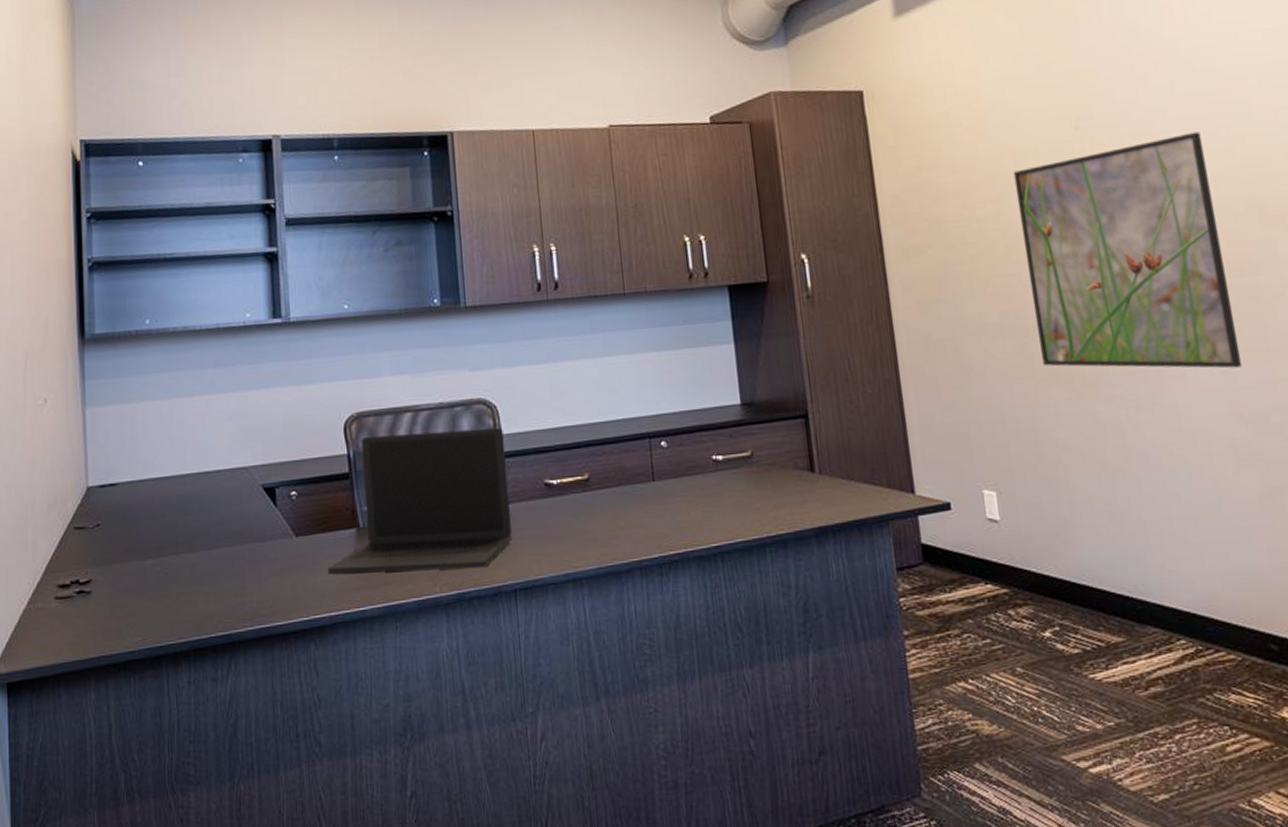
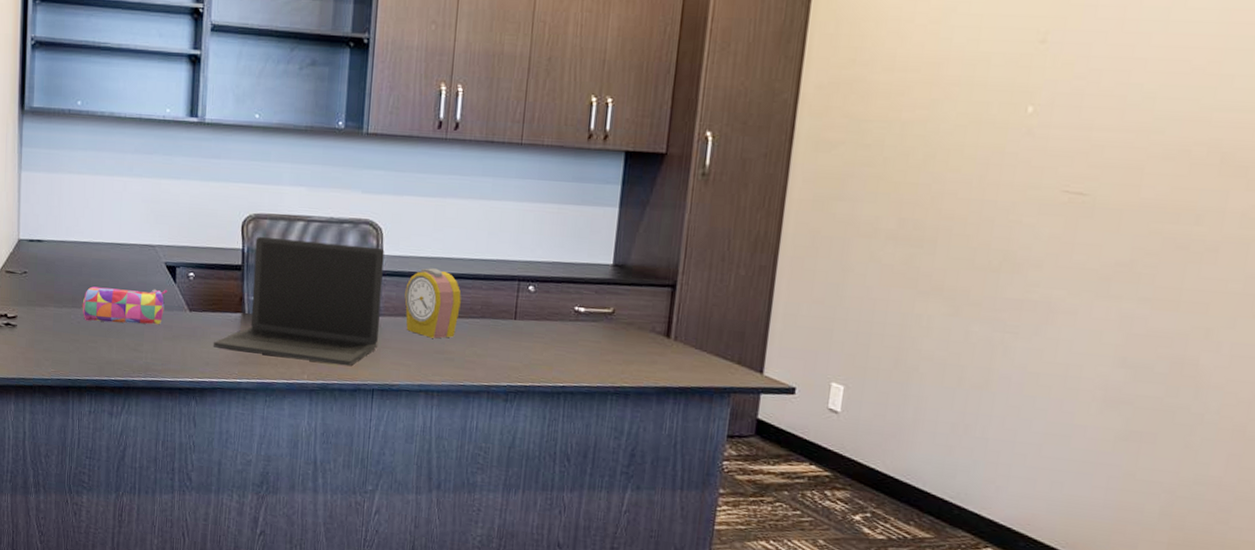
pencil case: none [169,517,268,570] -> present [82,286,168,325]
alarm clock: none [532,439,594,518] -> present [404,268,462,339]
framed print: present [1013,131,1243,369] -> none [929,63,1184,314]

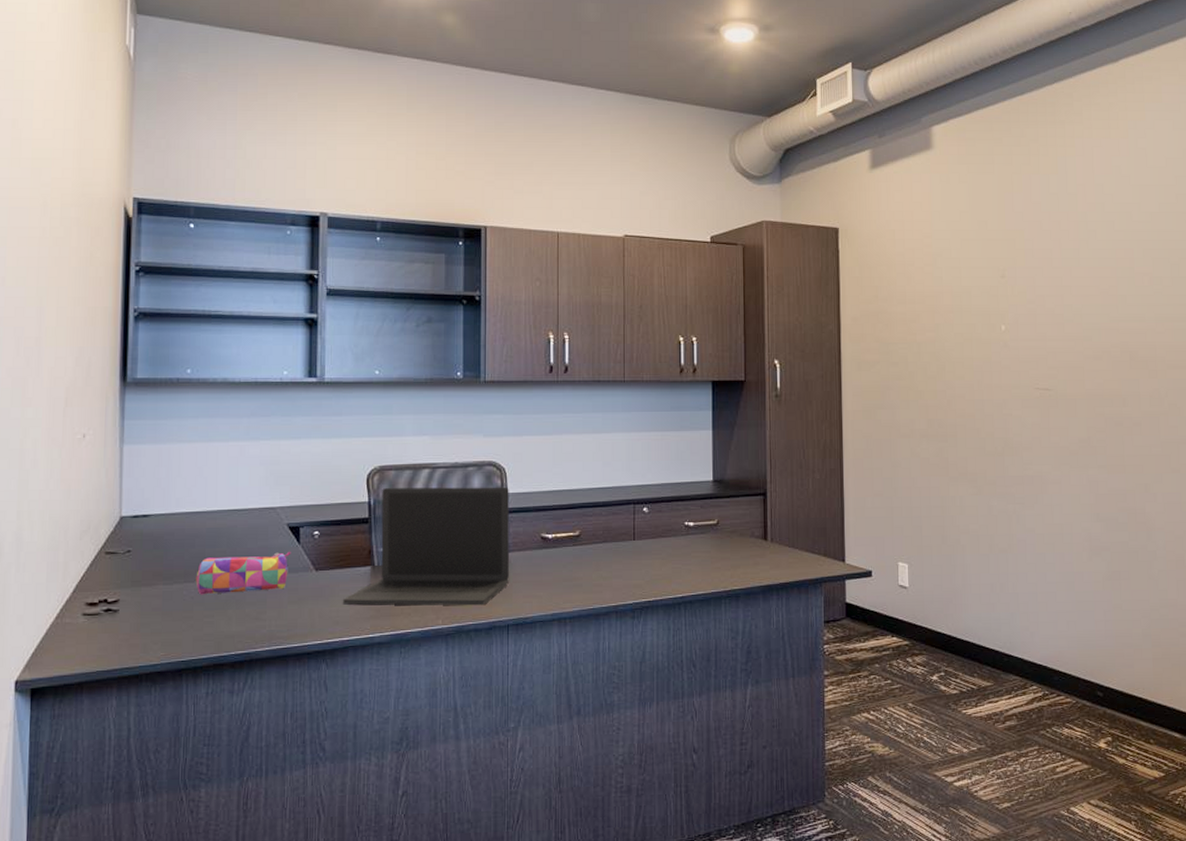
alarm clock: present [404,268,462,339] -> none [531,501,584,567]

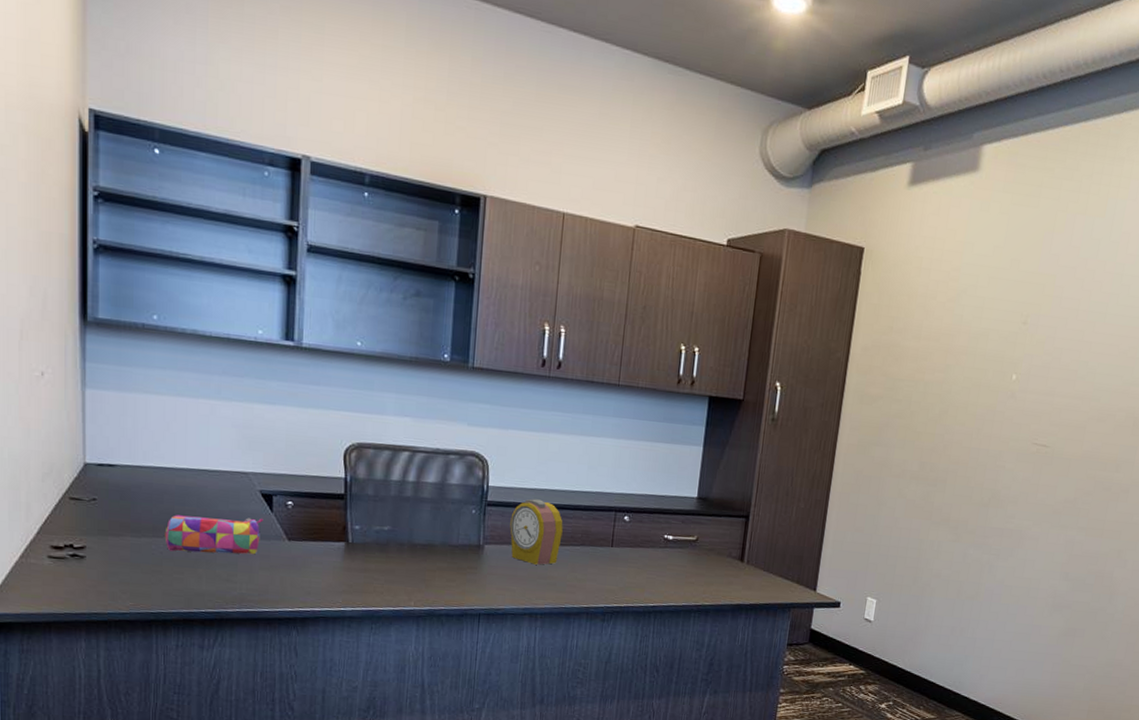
laptop: present [343,487,509,606] -> none [315,466,490,593]
alarm clock: none [531,501,584,567] -> present [510,499,563,565]

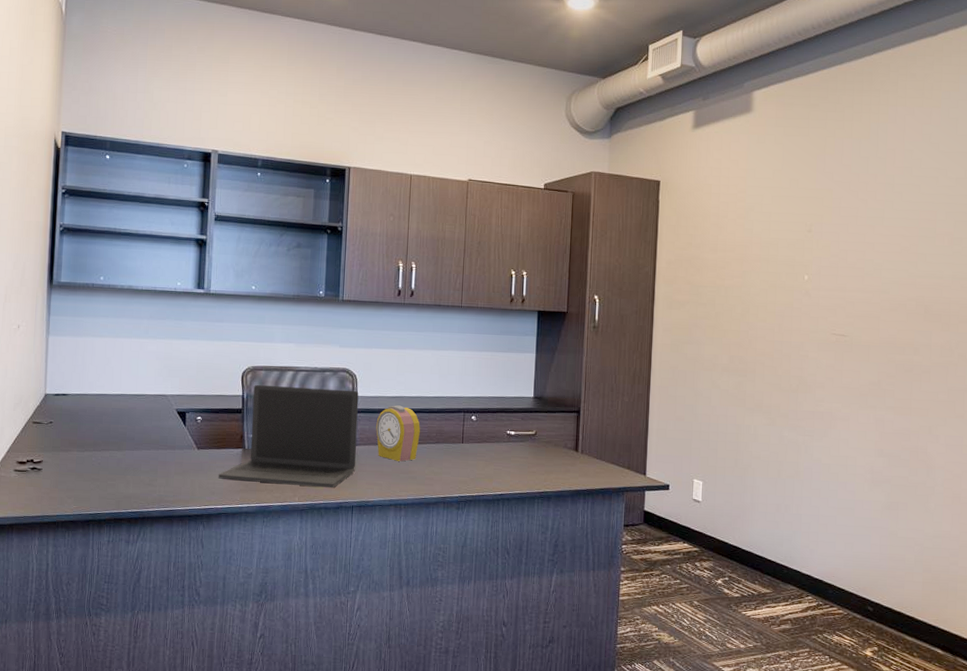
pencil case: present [164,515,263,555] -> none [102,432,178,462]
laptop: none [315,466,490,593] -> present [219,385,359,488]

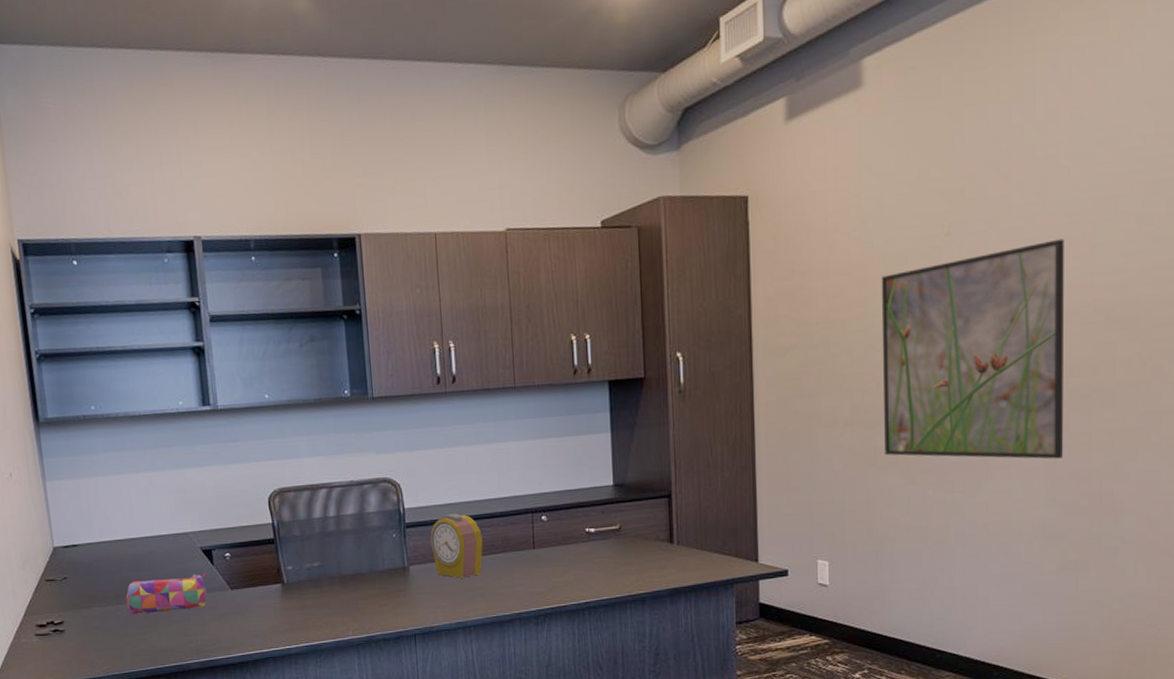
pencil case: none [102,432,178,462] -> present [125,573,207,615]
laptop: present [219,385,359,488] -> none [259,502,413,620]
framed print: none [752,246,896,418] -> present [881,238,1064,459]

